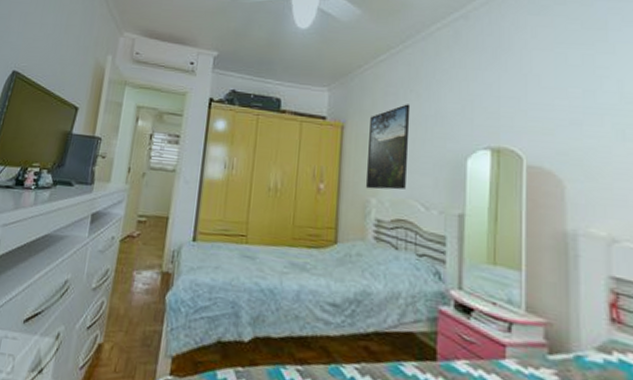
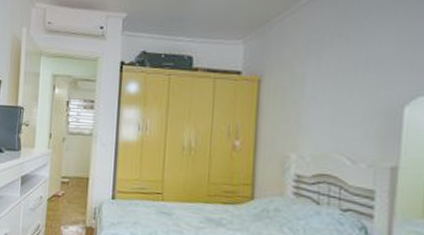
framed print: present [365,104,411,190] -> none [284,50,338,144]

